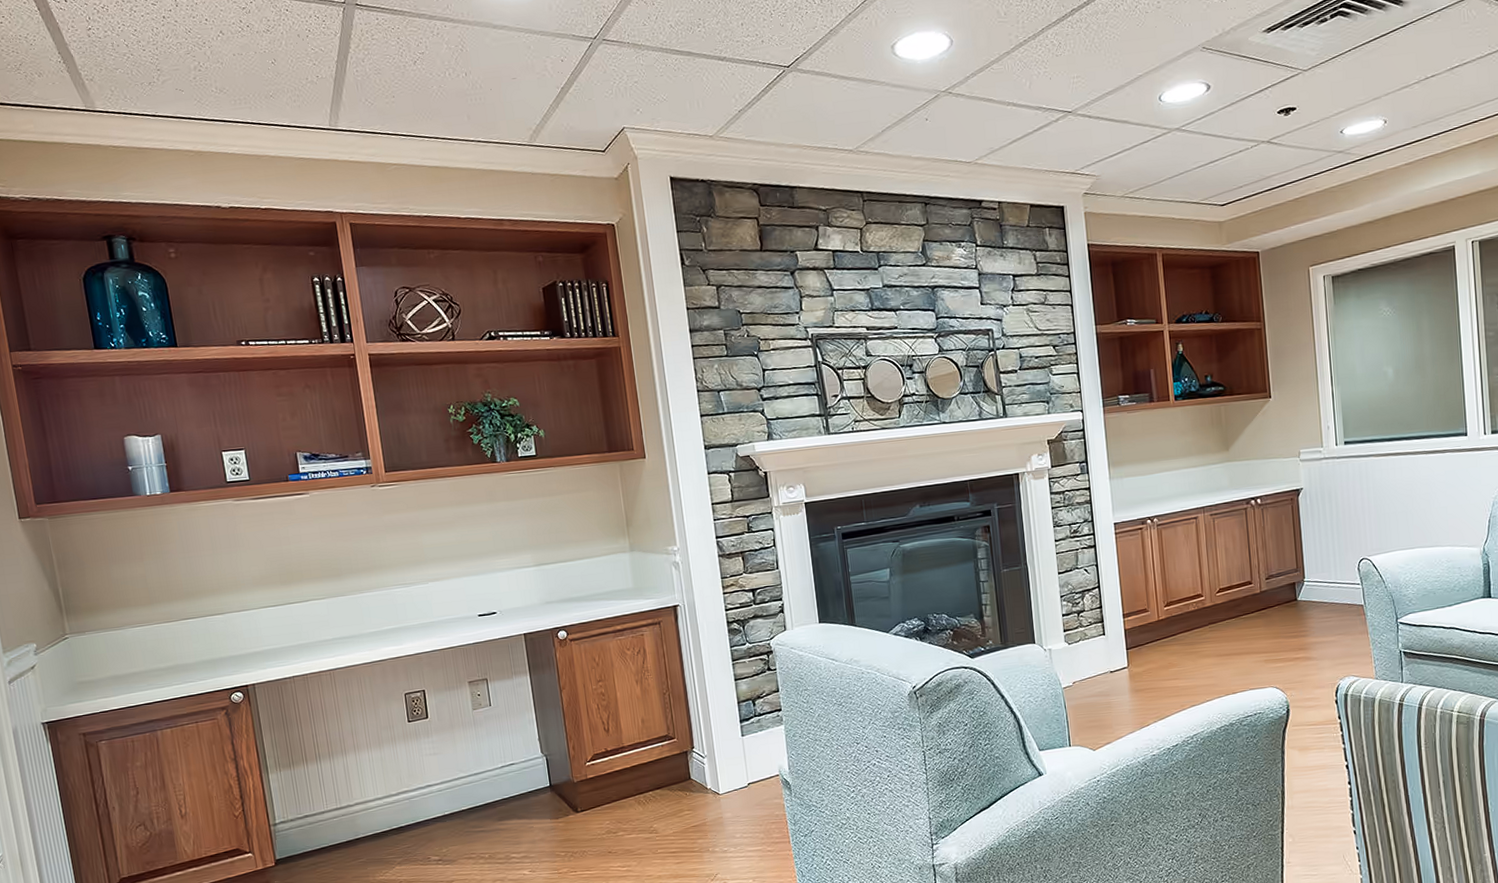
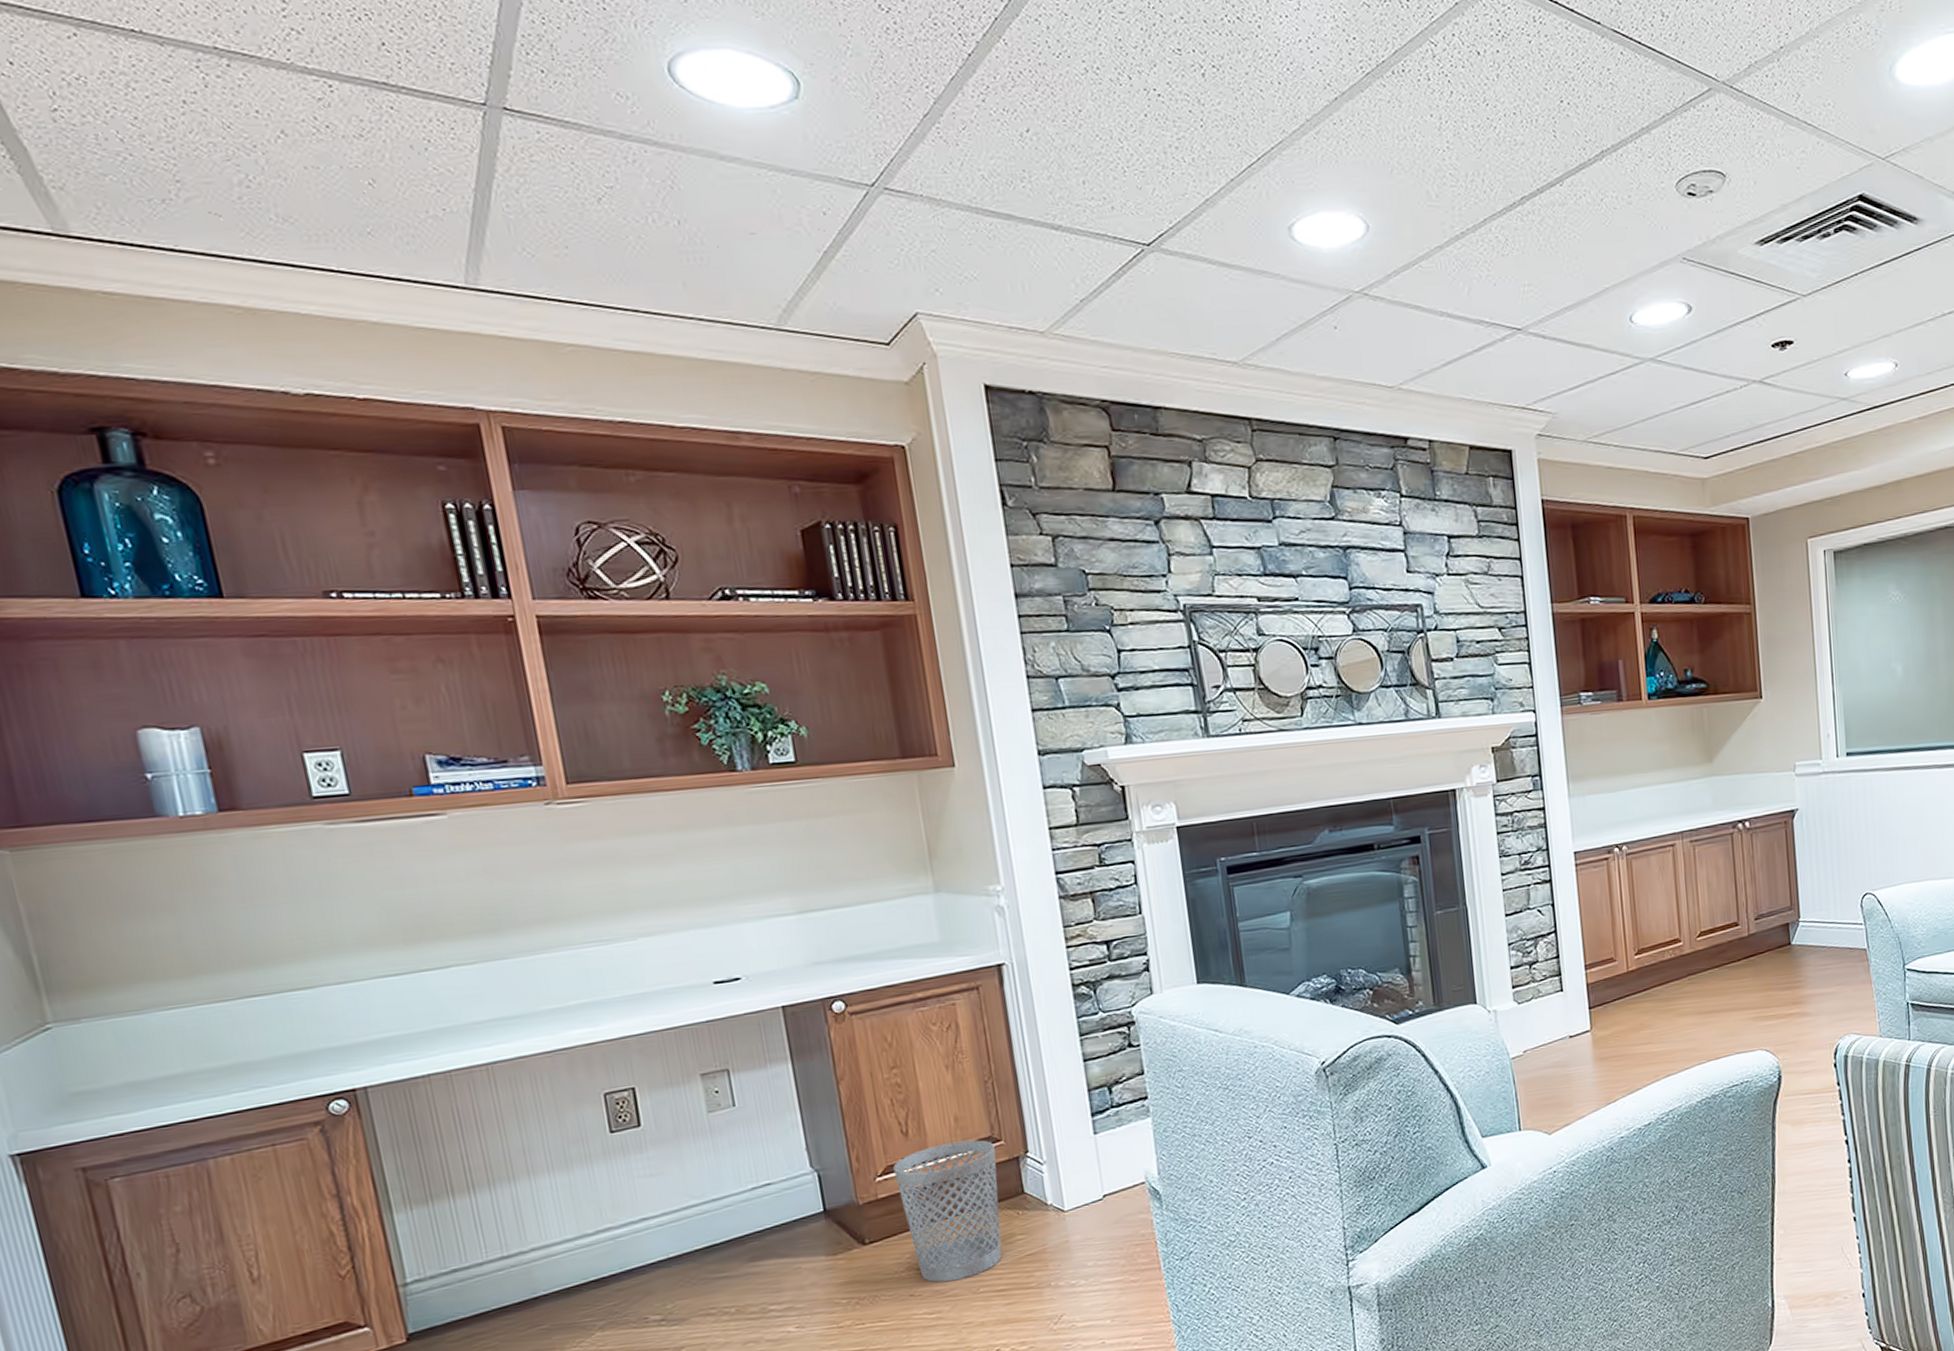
wastebasket: none [598,737,674,844] -> present [893,1140,1002,1283]

